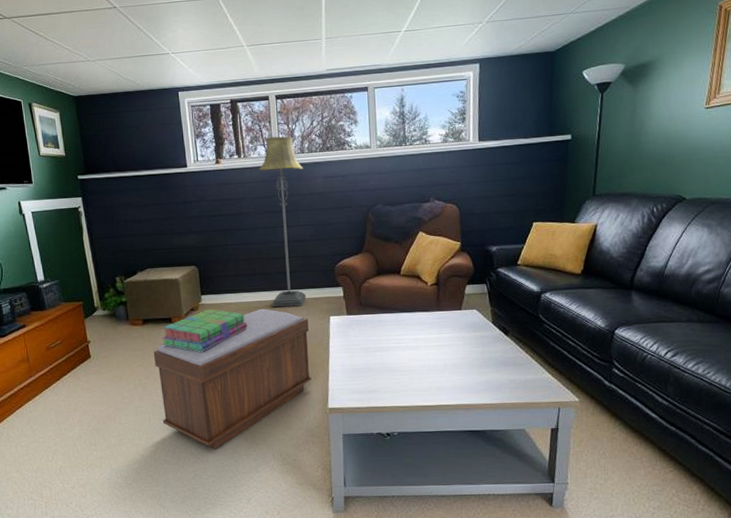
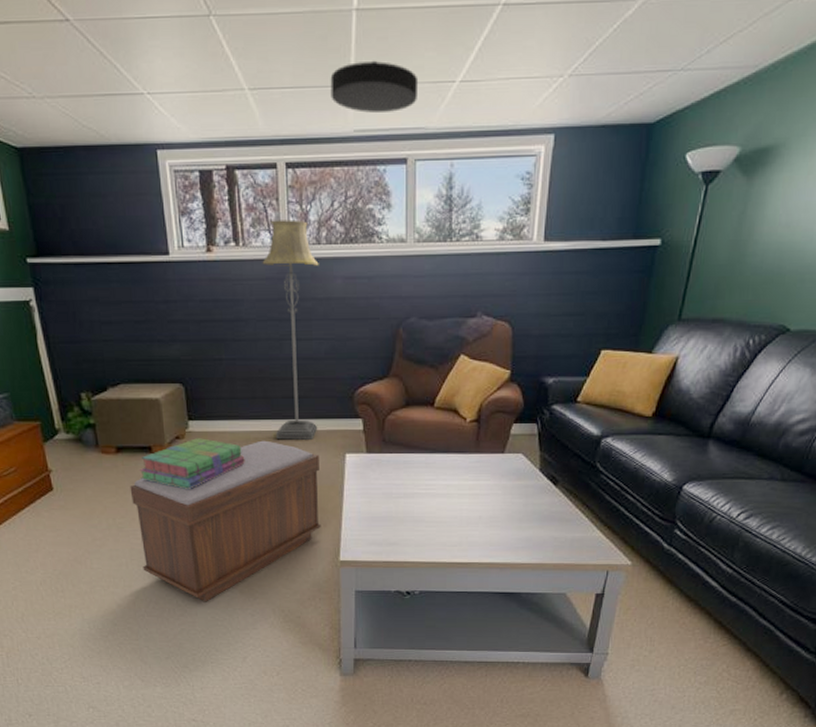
ceiling light: none [307,20,374,57] -> present [330,60,419,113]

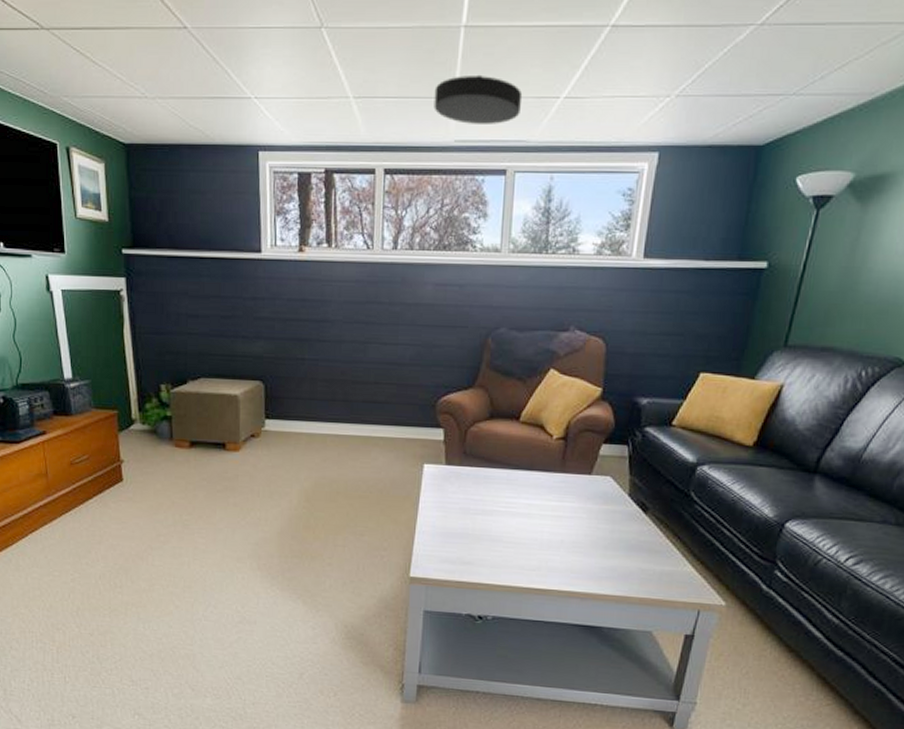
bench: present [130,440,321,602] -> none [200,444,396,611]
stack of books: present [139,438,245,489] -> none [211,437,319,490]
floor lamp: present [262,219,319,440] -> none [353,224,410,447]

